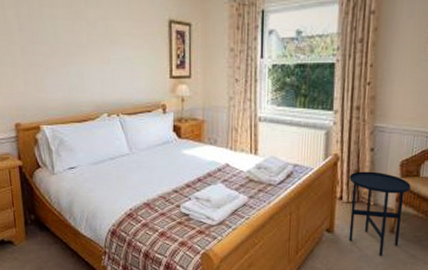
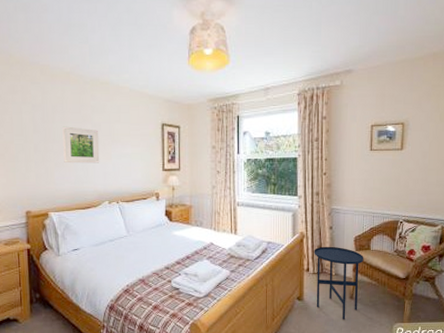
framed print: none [52,24,97,69] -> present [62,126,100,164]

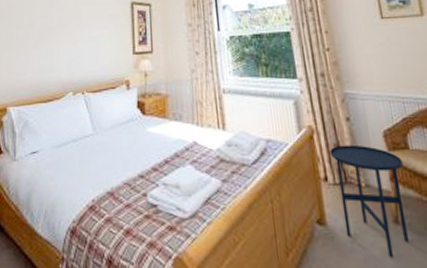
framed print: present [62,126,100,164] -> none [27,11,65,51]

